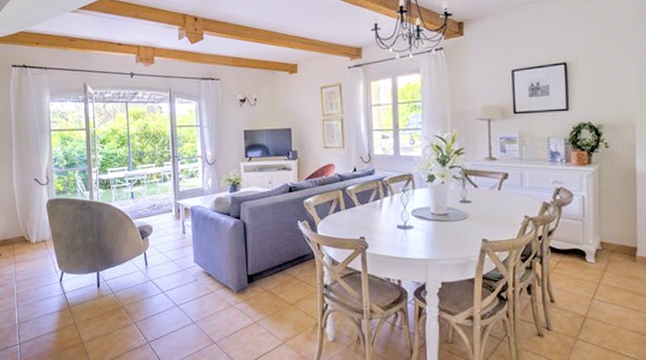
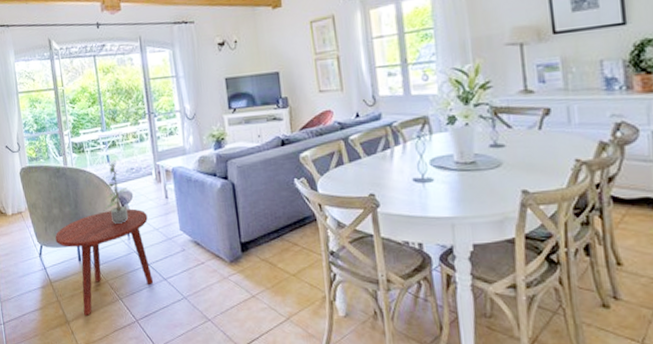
side table: none [76,241,167,337] -> present [55,208,154,316]
potted plant: none [124,196,149,254] -> present [103,159,129,224]

